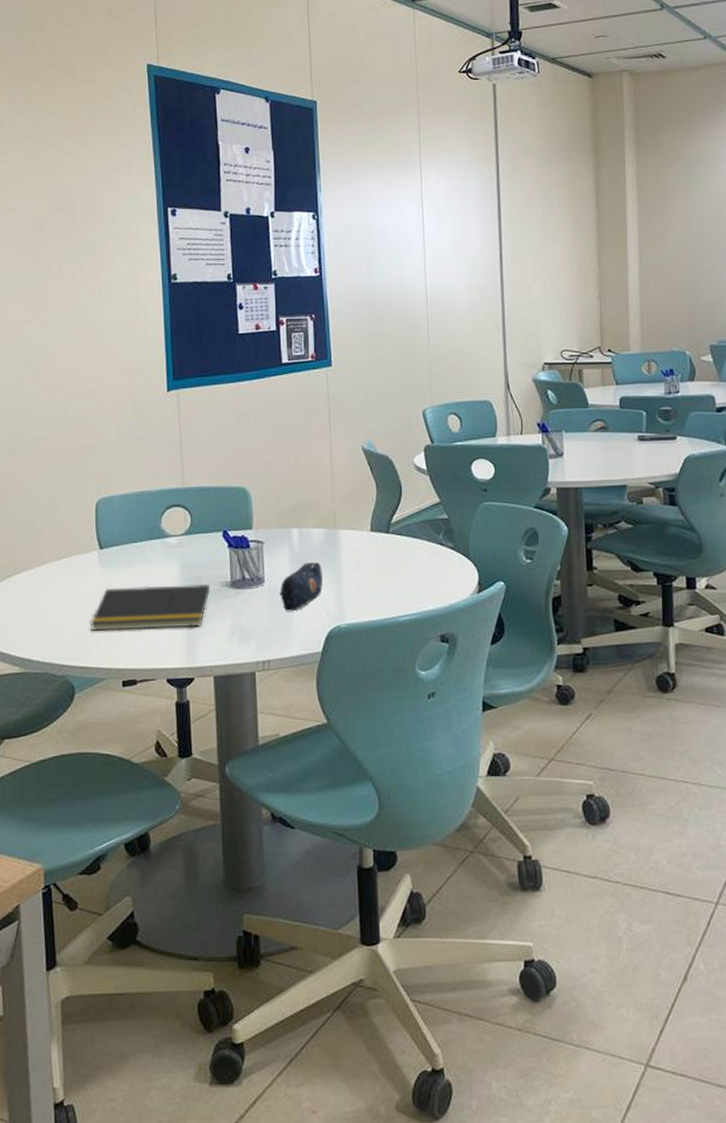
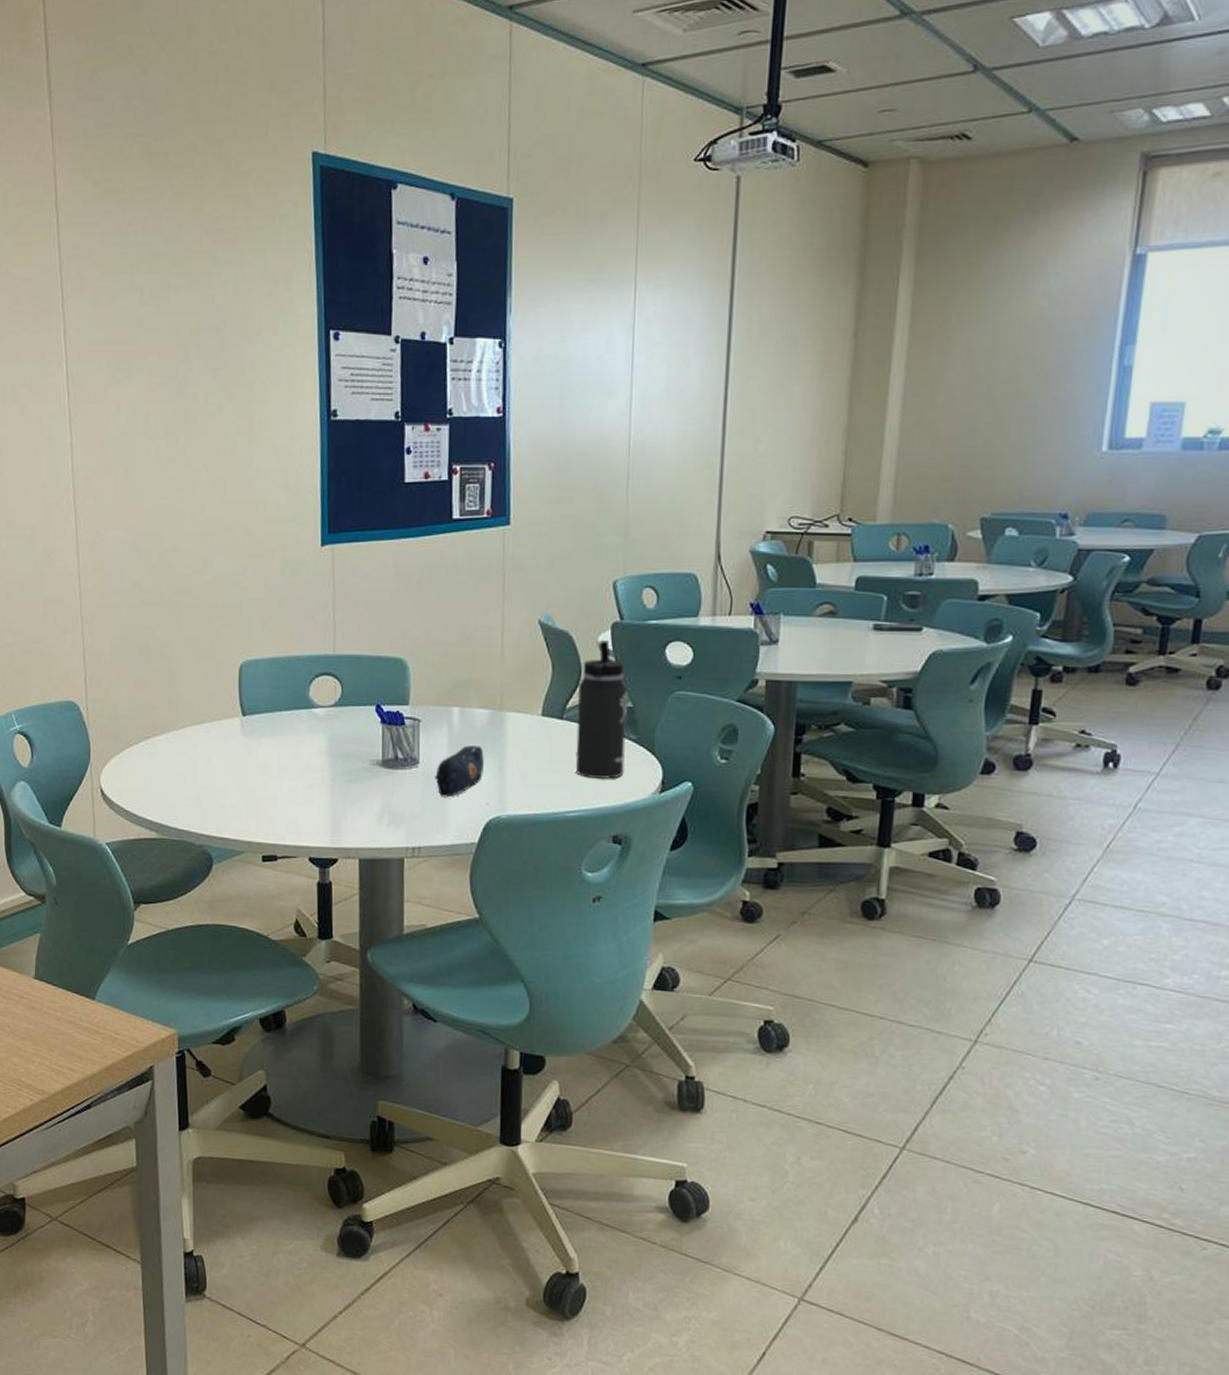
notepad: present [90,583,211,631] -> none [230,758,360,806]
thermos bottle: none [400,462,445,585] -> present [575,640,628,780]

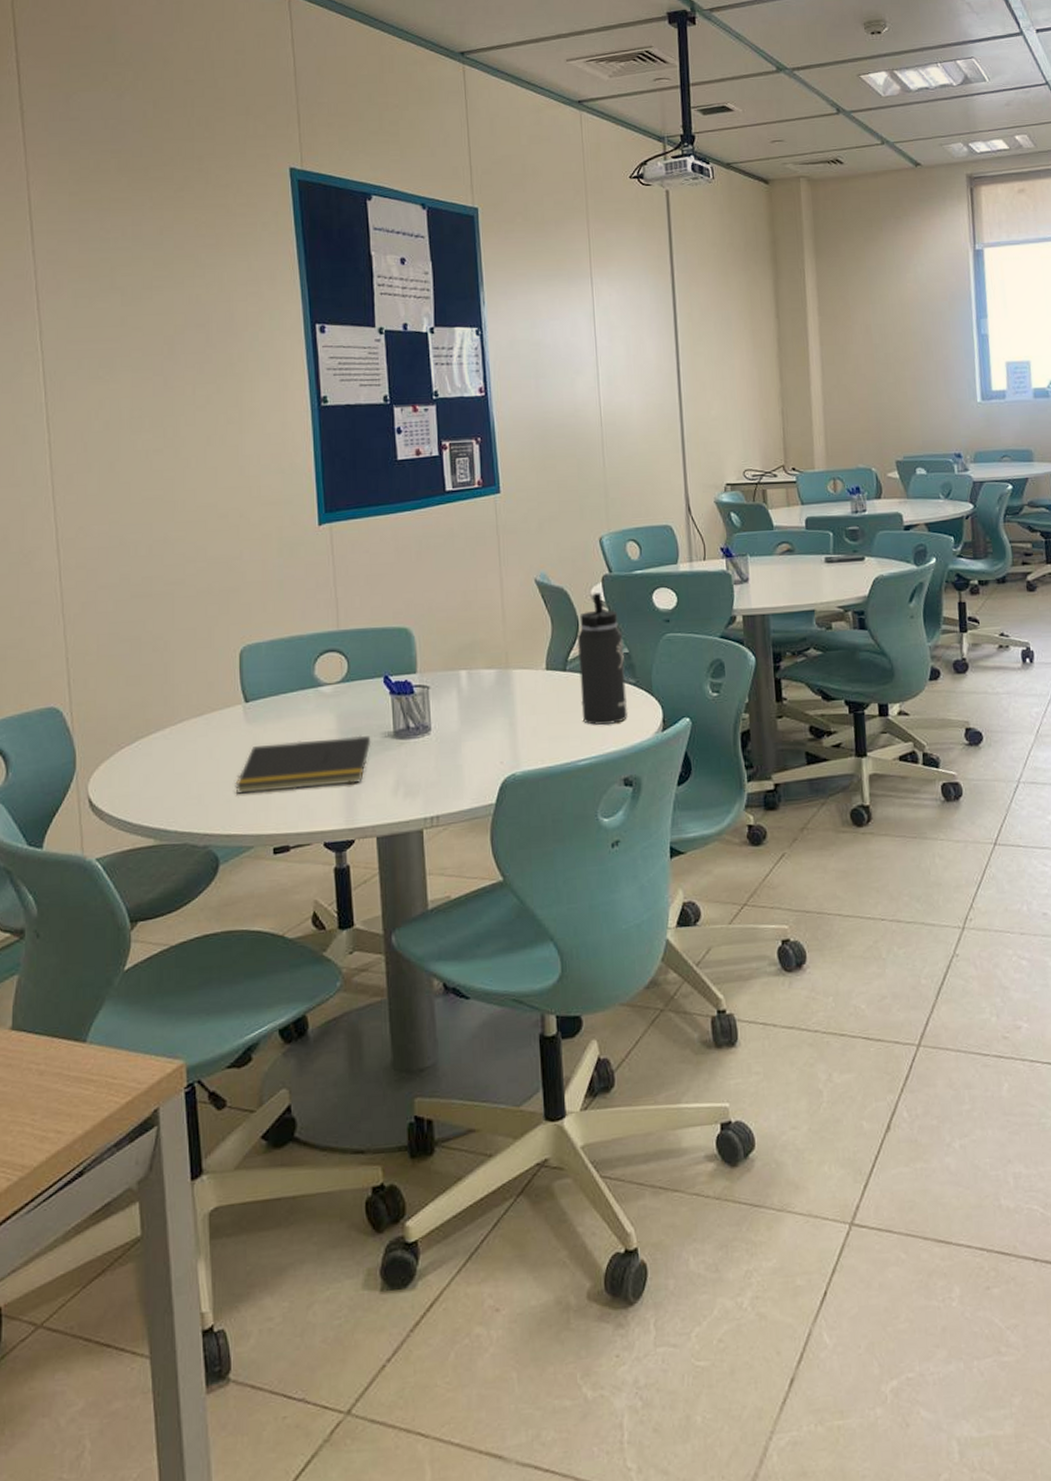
notepad: none [230,758,360,806] -> present [235,735,371,794]
pencil case: present [435,745,484,798] -> none [448,706,495,762]

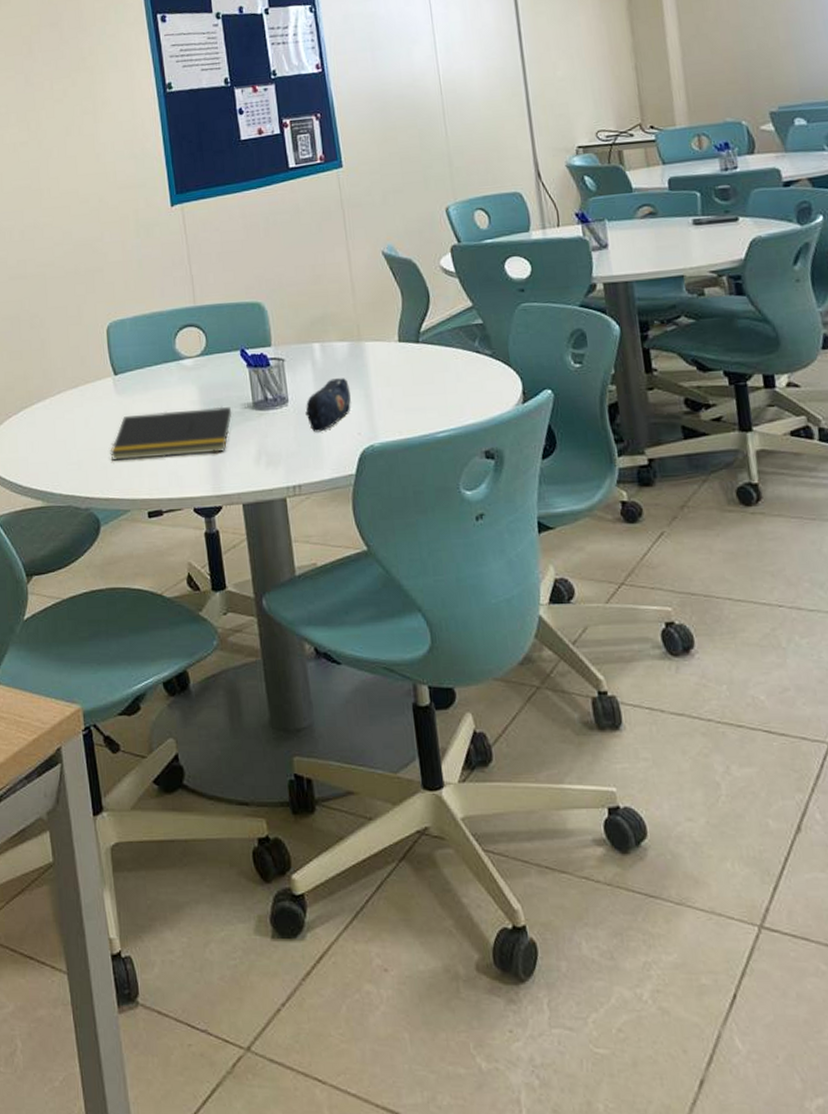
pencil case: none [448,706,495,762] -> present [305,378,351,433]
thermos bottle: present [577,593,627,725] -> none [428,263,485,397]

